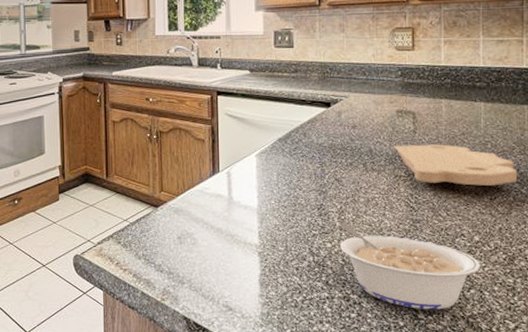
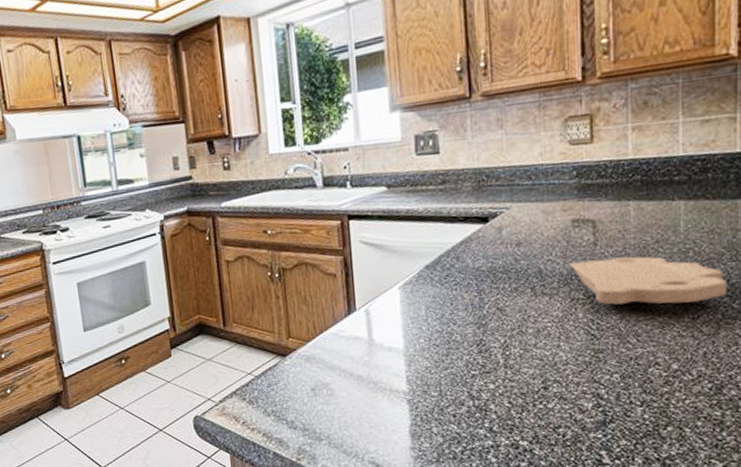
legume: present [339,222,481,310] -> none [503,358,680,454]

